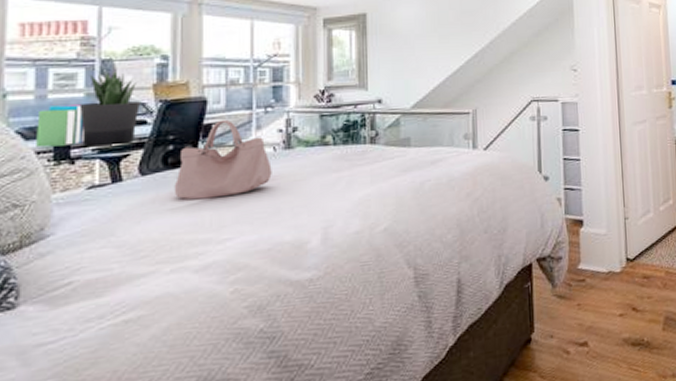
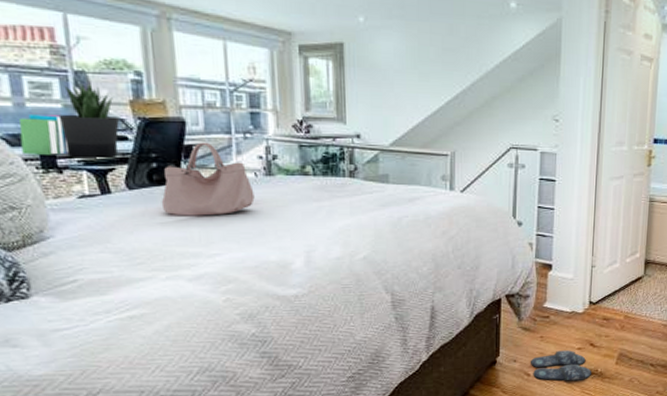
slippers: none [569,317,637,358] -> present [531,350,591,382]

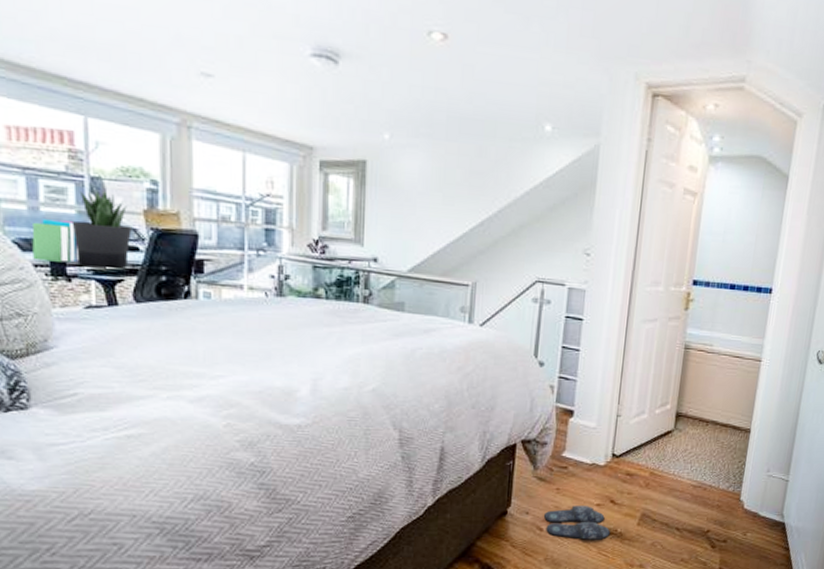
handbag: present [161,142,255,216] -> none [167,257,263,335]

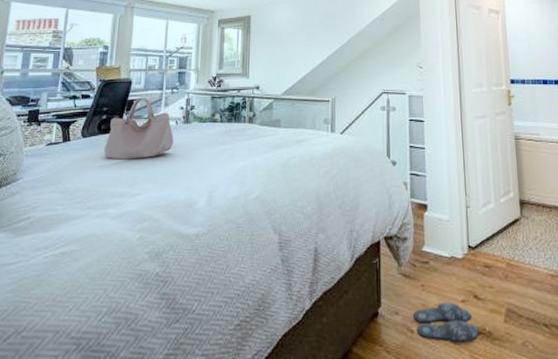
books: present [31,219,79,263] -> none [18,81,49,112]
planter: present [71,187,132,269] -> none [47,56,87,113]
handbag: none [167,257,263,335] -> present [103,97,174,160]

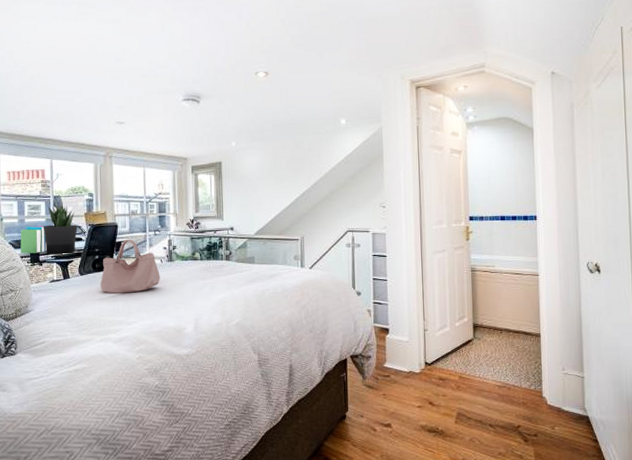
books: none [18,81,49,112] -> present [20,226,47,254]
planter: none [47,56,87,113] -> present [43,203,78,255]
slippers: present [413,302,479,343] -> none [376,408,433,439]

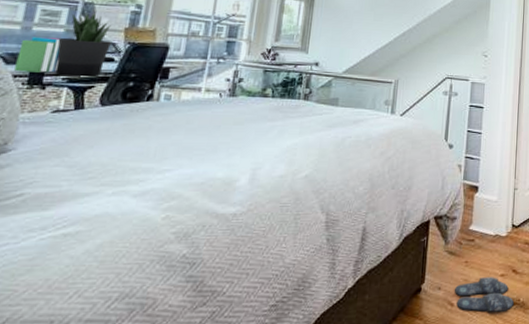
handbag: present [100,239,160,294] -> none [127,65,216,133]
slippers: none [376,408,433,439] -> present [455,277,514,313]

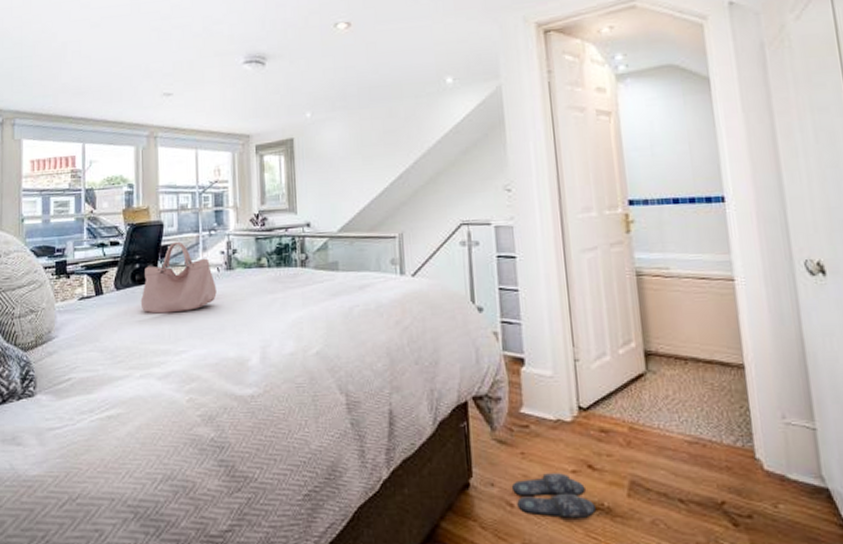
books: present [14,37,60,73] -> none [44,227,76,264]
planter: present [55,11,111,77] -> none [71,198,114,264]
handbag: none [127,65,216,133] -> present [140,241,217,314]

